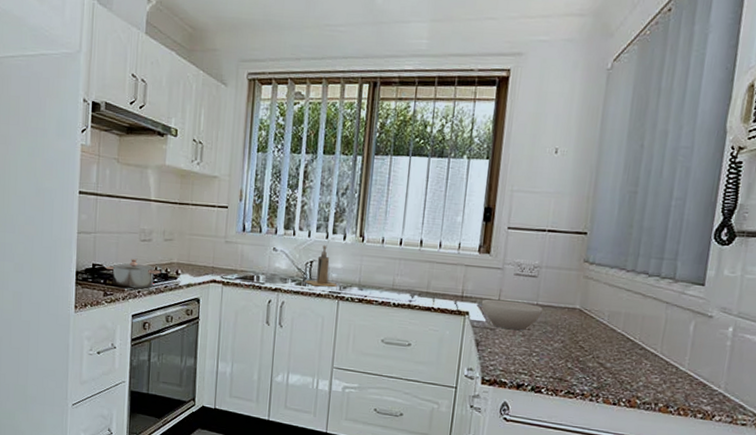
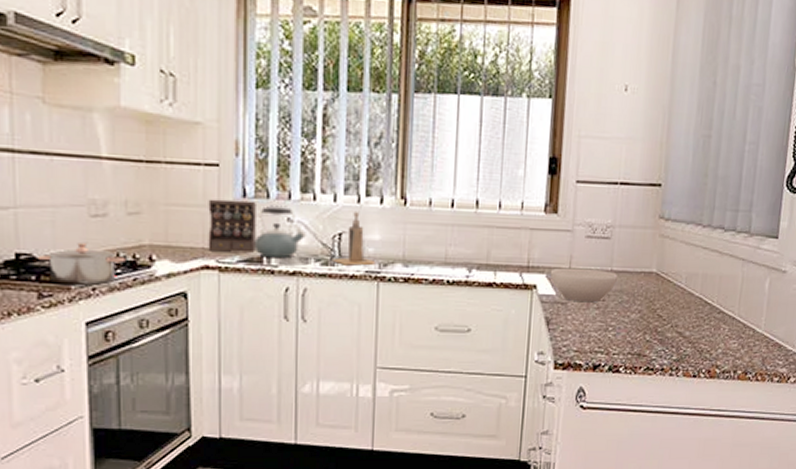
spice rack: none [216,231,252,272] -> present [208,199,256,253]
kettle: none [248,239,287,278] -> present [254,207,307,259]

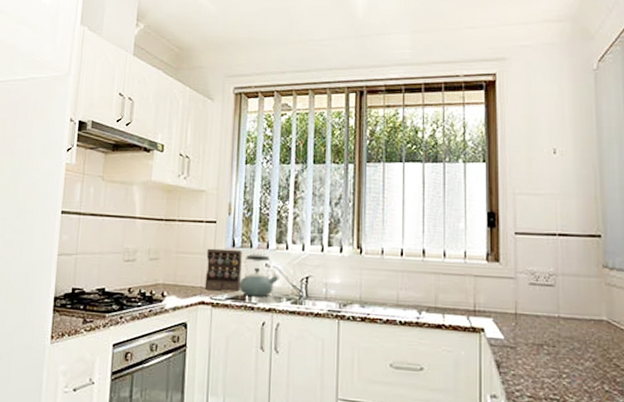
cooking pot: present [37,242,126,287] -> none [86,280,146,316]
soap dispenser: present [332,212,376,266] -> none [300,259,337,305]
bowl: present [550,268,617,303] -> none [496,312,565,348]

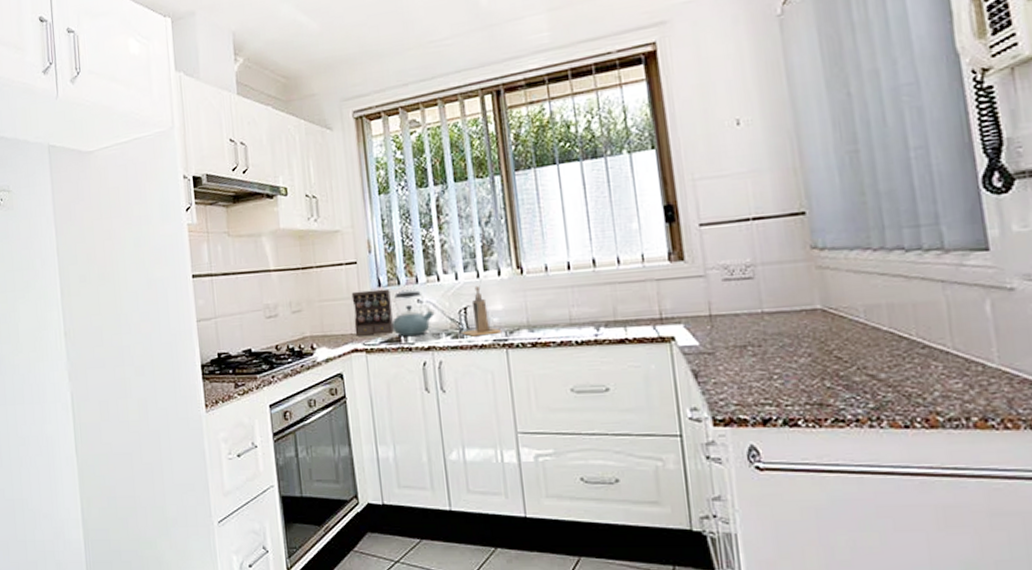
soap dispenser: none [300,259,337,305] -> present [461,286,502,337]

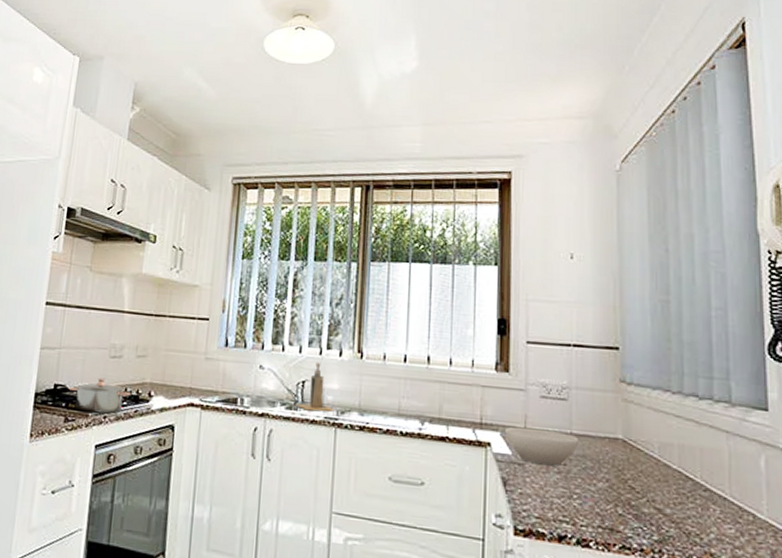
cooking pot: none [232,339,294,377] -> present [68,377,132,415]
spice rack: present [351,288,394,336] -> none [194,347,235,394]
kettle: present [392,291,436,337] -> none [231,355,276,401]
bowl: none [687,313,772,351] -> present [504,427,578,466]

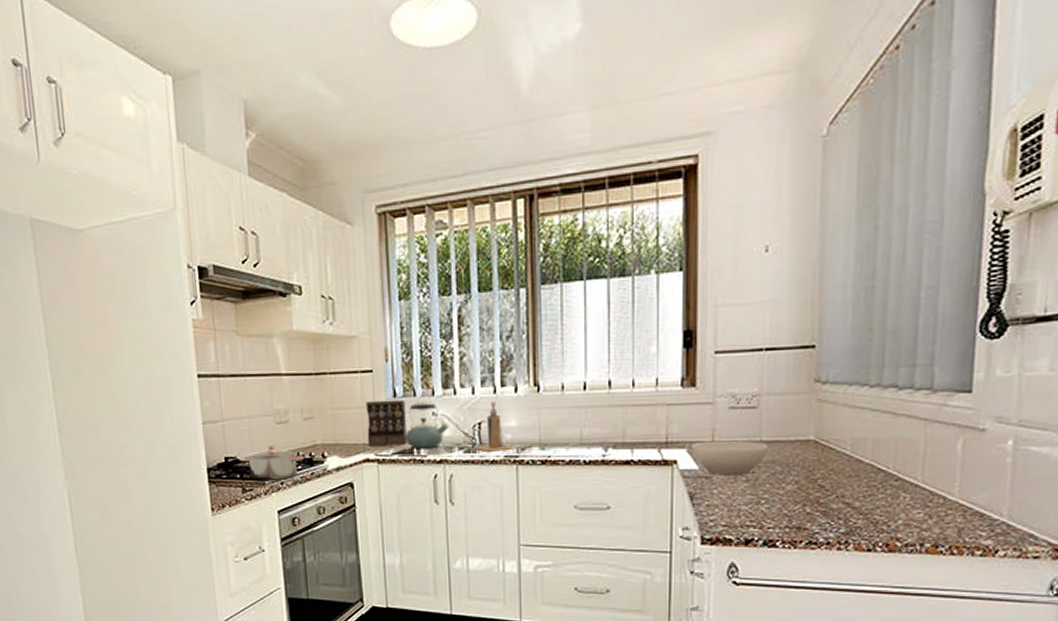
spice rack: none [194,347,235,394] -> present [365,399,407,446]
kettle: none [231,355,276,401] -> present [405,403,450,449]

